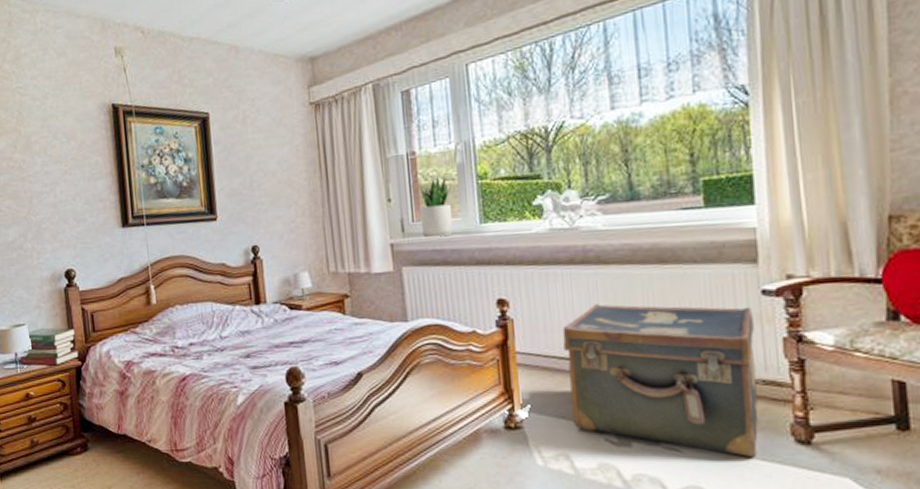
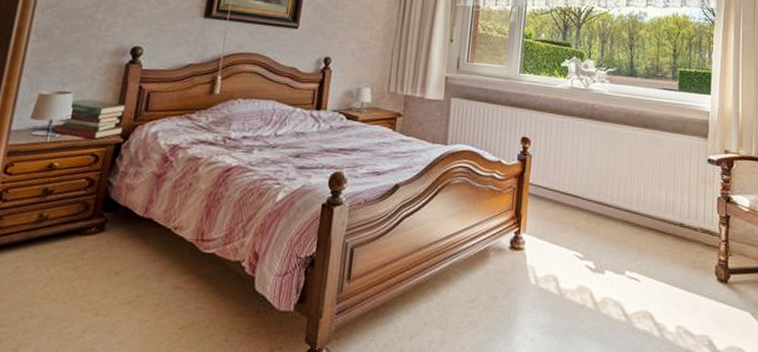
planter: present [419,175,453,238] -> none [473,28,502,79]
suitcase: present [562,304,758,458] -> none [564,152,701,291]

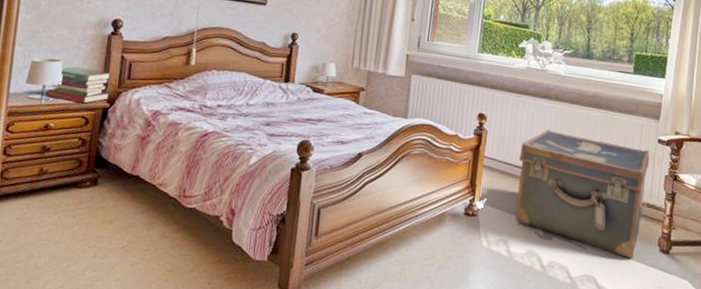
suitcase: none [564,152,701,291] -> present [515,129,650,259]

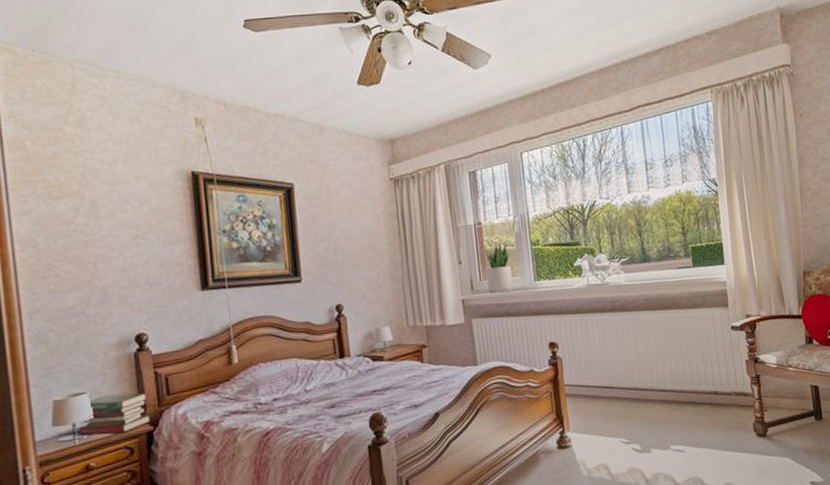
planter: none [433,9,461,58] -> present [484,242,513,294]
suitcase: present [515,129,650,259] -> none [599,339,734,451]

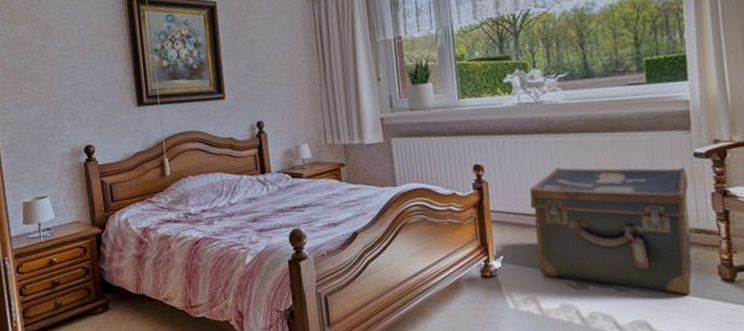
books: present [78,393,150,436] -> none [43,198,99,234]
suitcase: none [599,339,734,451] -> present [529,167,692,295]

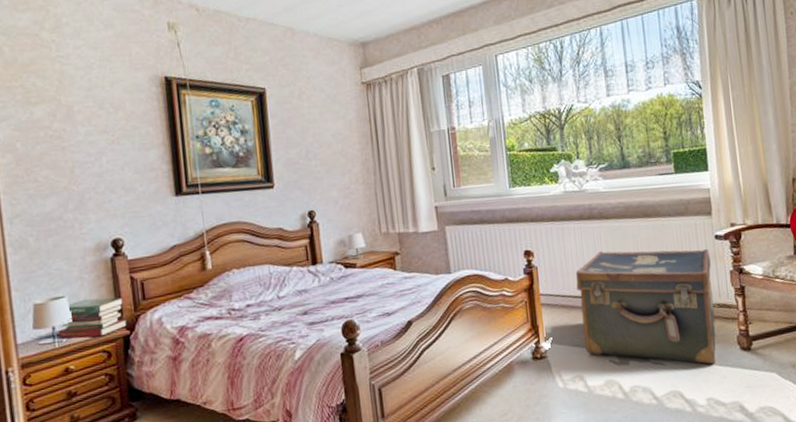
books: none [43,198,99,234] -> present [58,297,127,339]
planter: present [405,57,435,113] -> none [458,148,487,201]

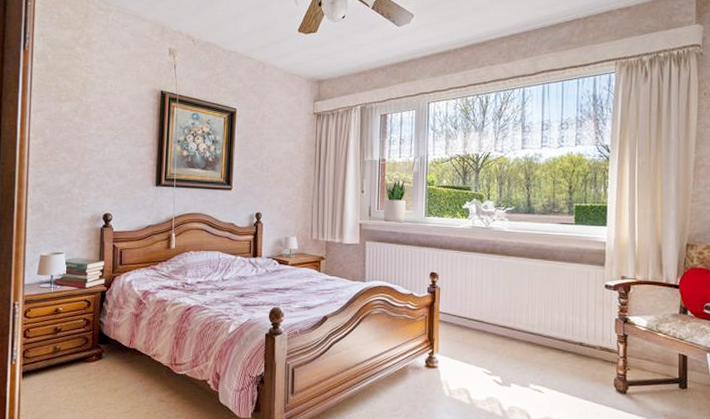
planter: none [458,148,487,201] -> present [383,178,407,223]
suitcase: present [575,248,716,365] -> none [472,283,598,401]

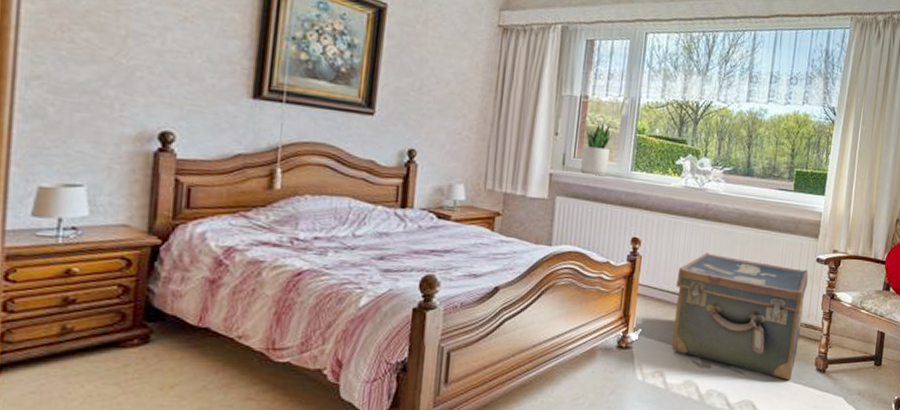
books: present [54,257,105,289] -> none [64,193,160,241]
suitcase: none [472,283,598,401] -> present [671,252,809,381]

